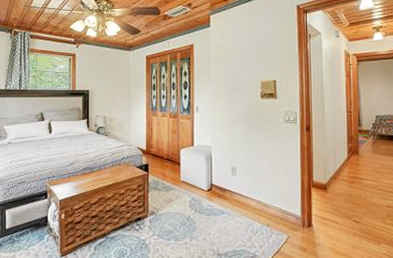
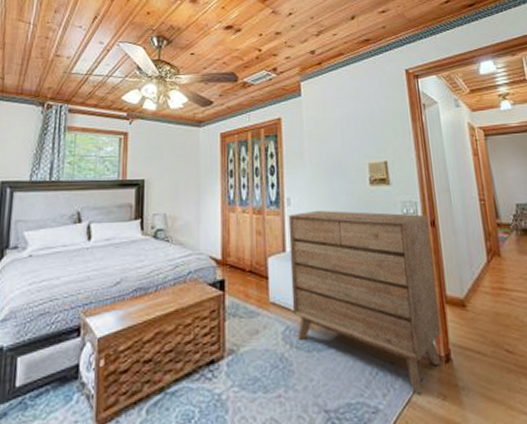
dresser: none [197,116,306,247] -> present [288,210,442,394]

